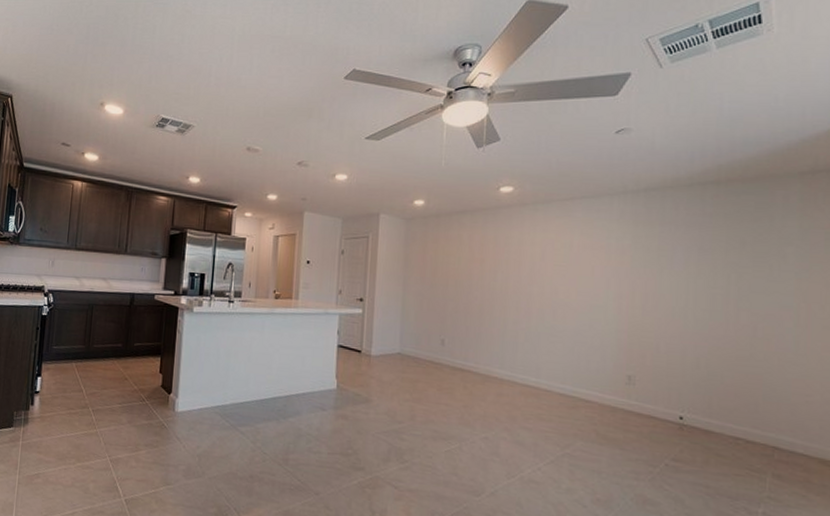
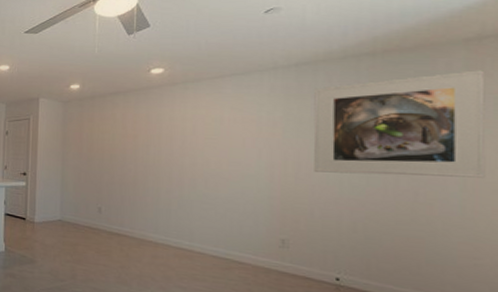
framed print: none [660,204,818,314] -> present [313,70,486,178]

